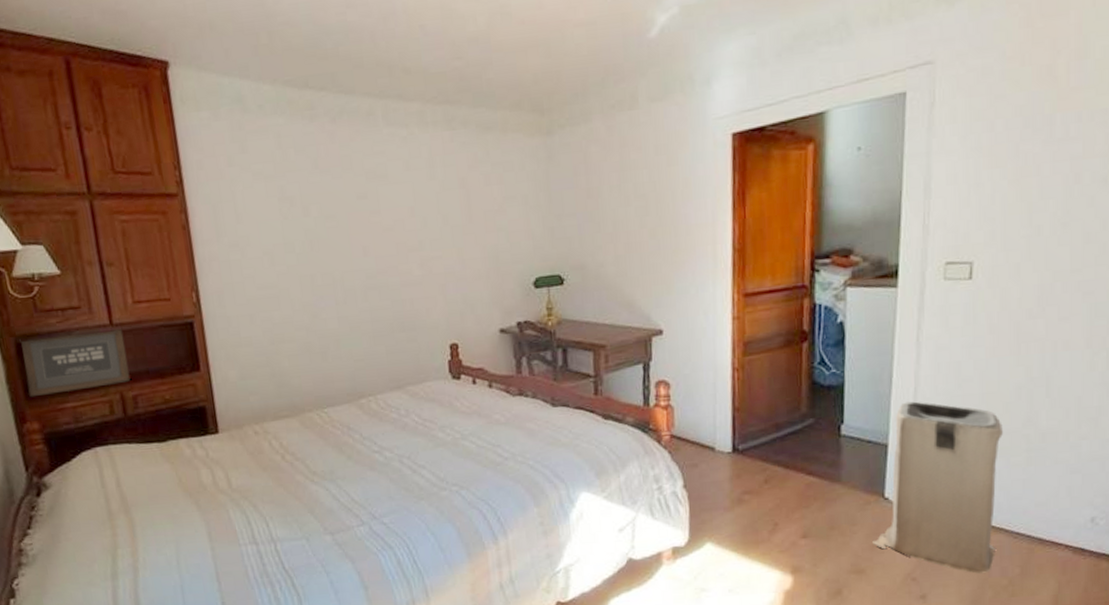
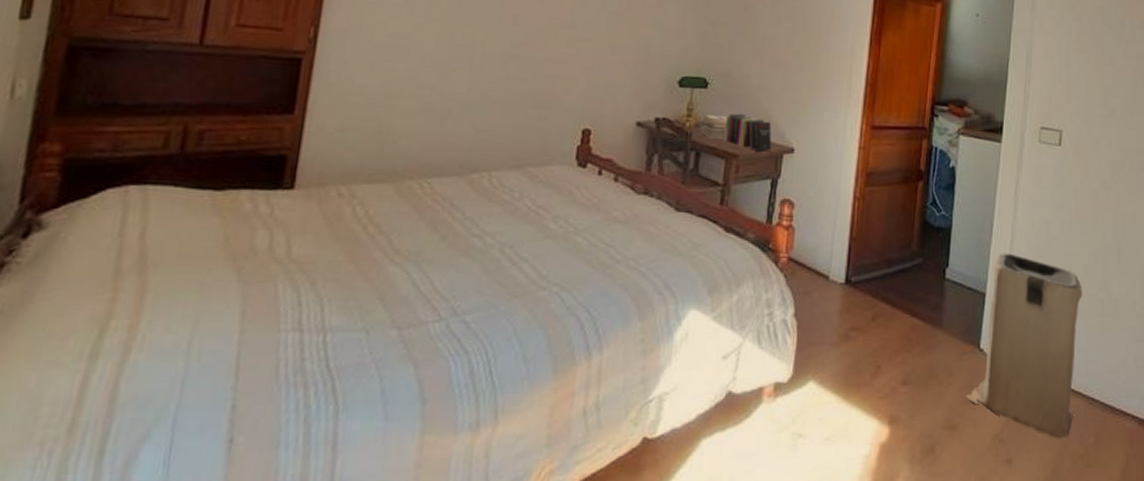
picture frame: present [19,326,131,398] -> none [62,42,214,114]
books: none [564,308,590,334] -> present [701,114,727,139]
books: none [587,303,639,339] -> present [724,113,772,152]

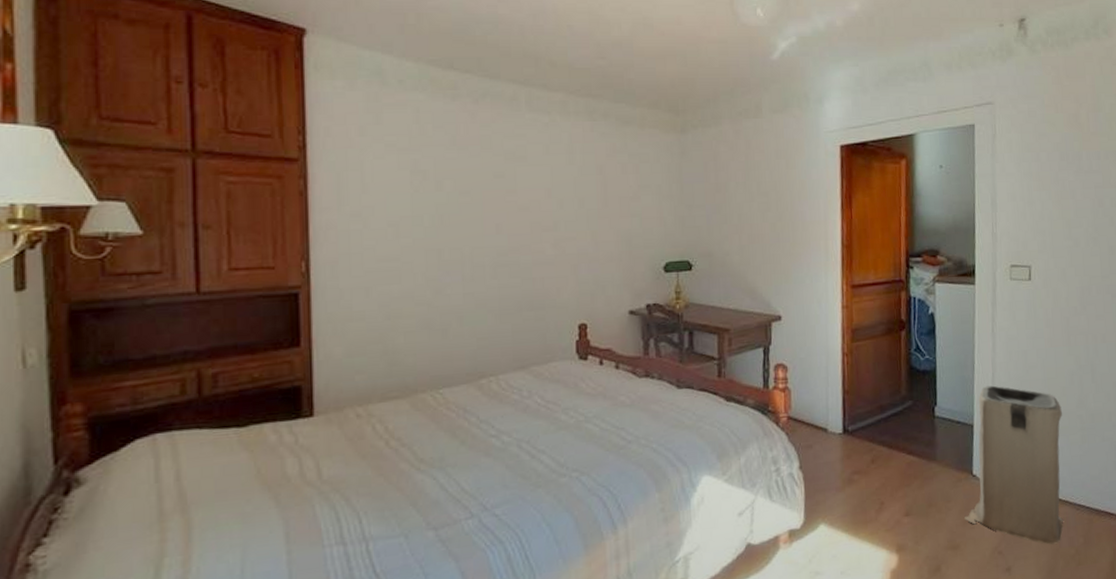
books: present [701,114,727,139] -> none [691,293,715,317]
books: present [724,113,772,152] -> none [713,289,760,323]

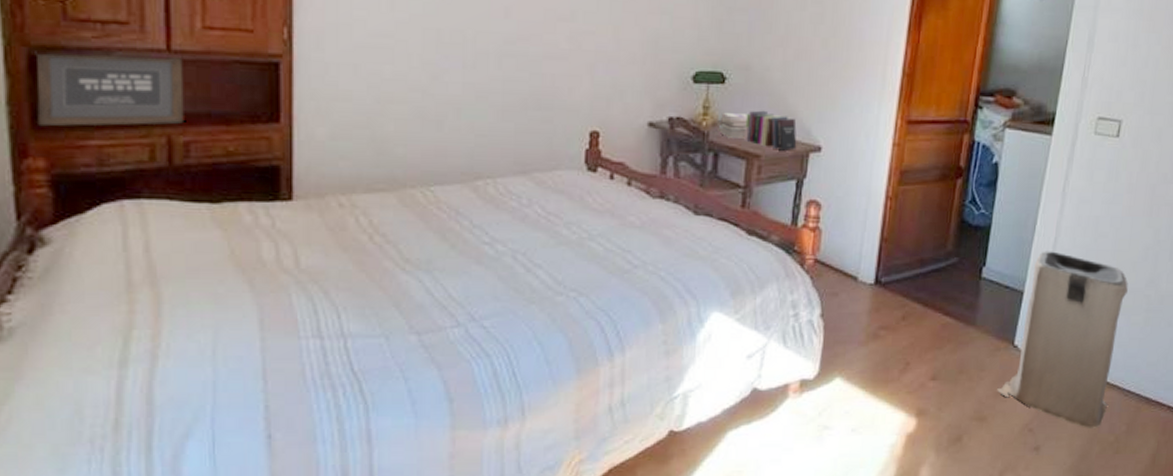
picture frame: none [75,295,213,374] -> present [35,51,184,127]
books: none [691,293,715,317] -> present [719,112,747,138]
books: none [713,289,760,323] -> present [744,110,797,151]

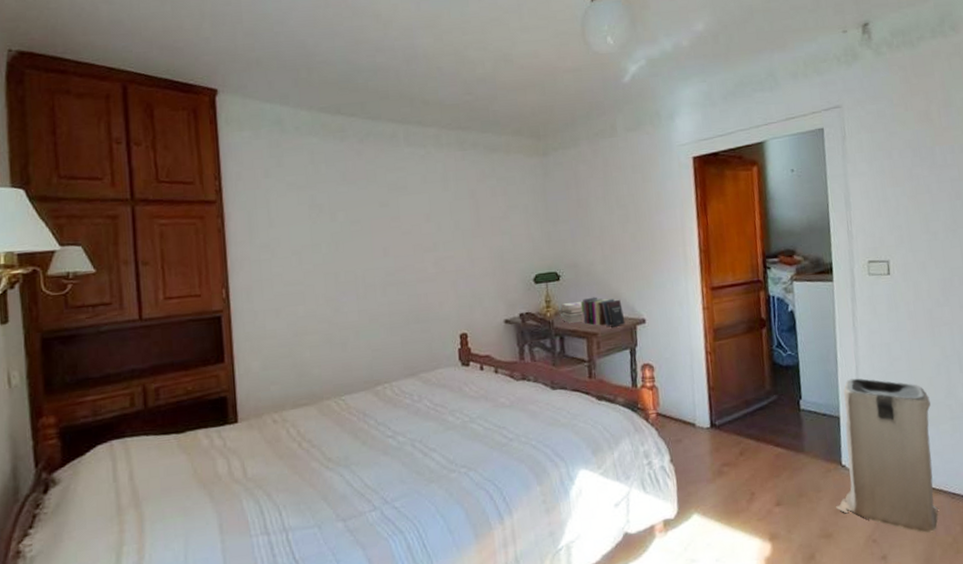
picture frame: present [35,51,184,127] -> none [46,321,155,392]

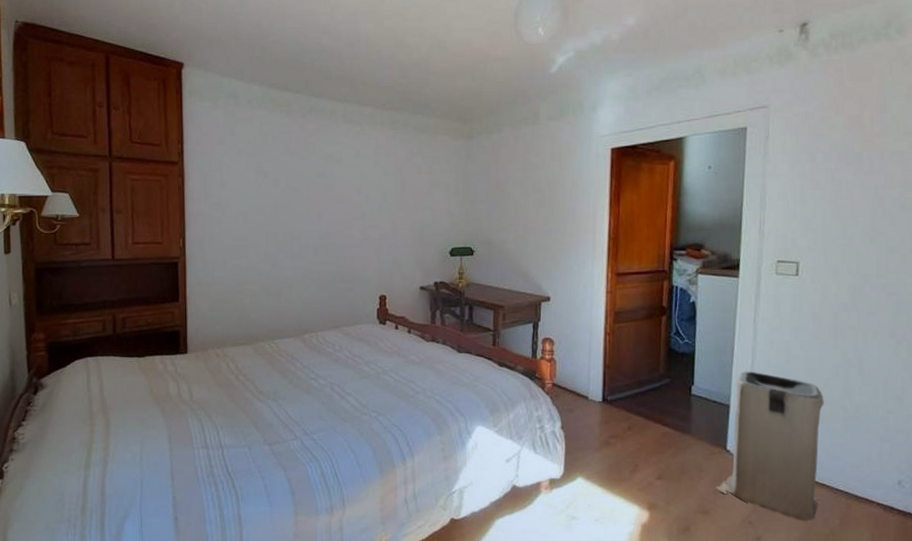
books: present [560,301,583,323] -> none [472,275,492,295]
books: present [580,296,626,327] -> none [491,273,531,302]

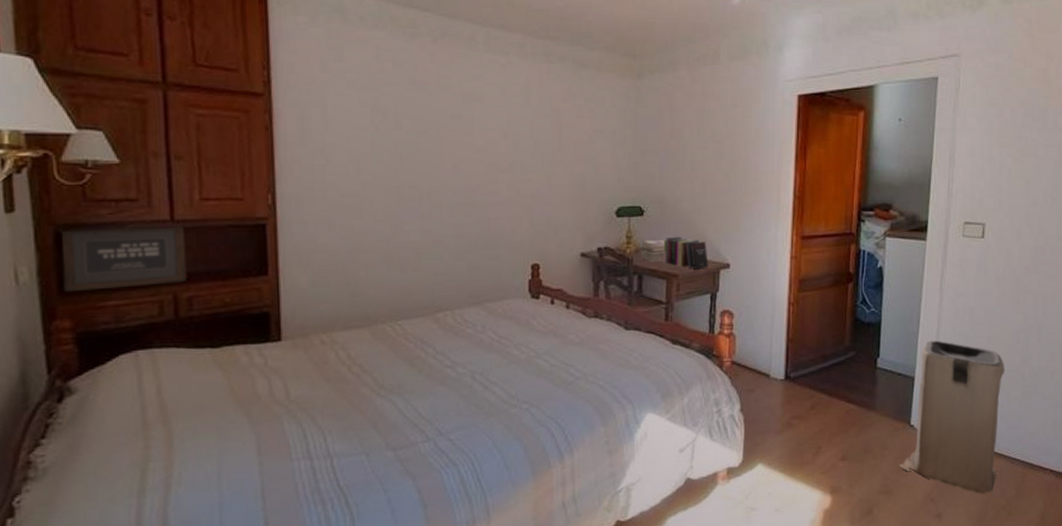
picture frame: none [39,261,122,313] -> present [60,223,187,293]
books: none [472,275,492,295] -> present [641,239,665,262]
books: none [491,273,531,302] -> present [663,236,709,270]

